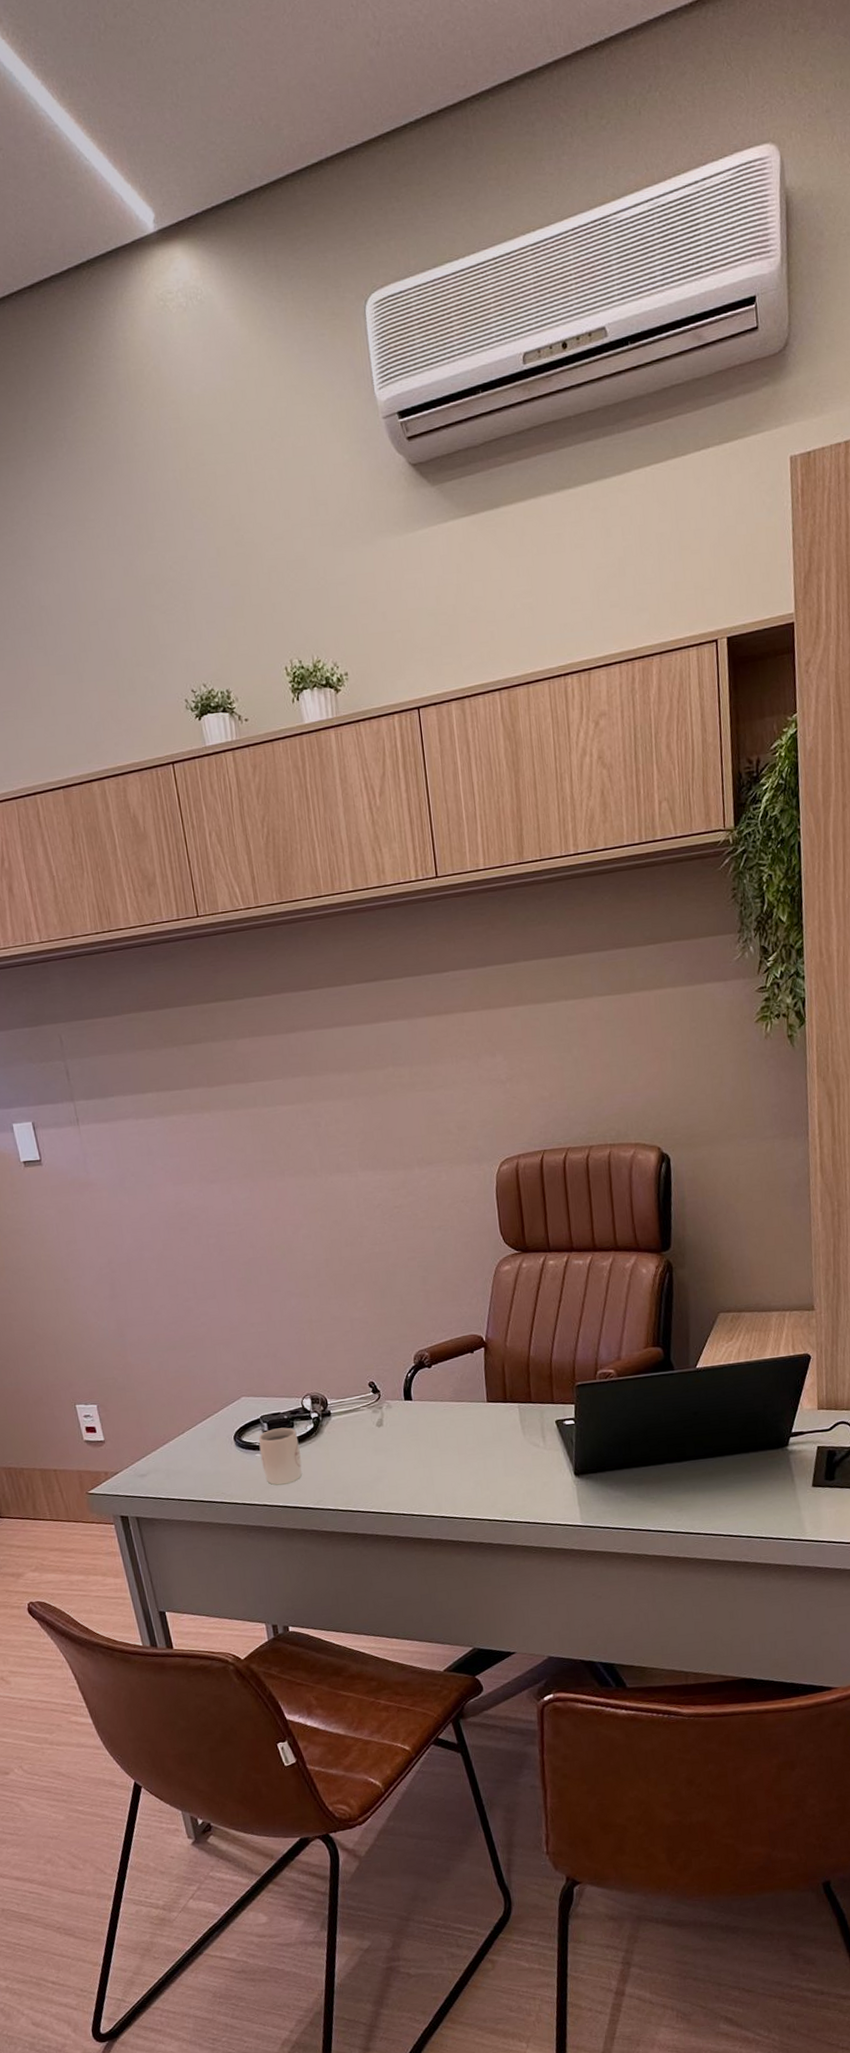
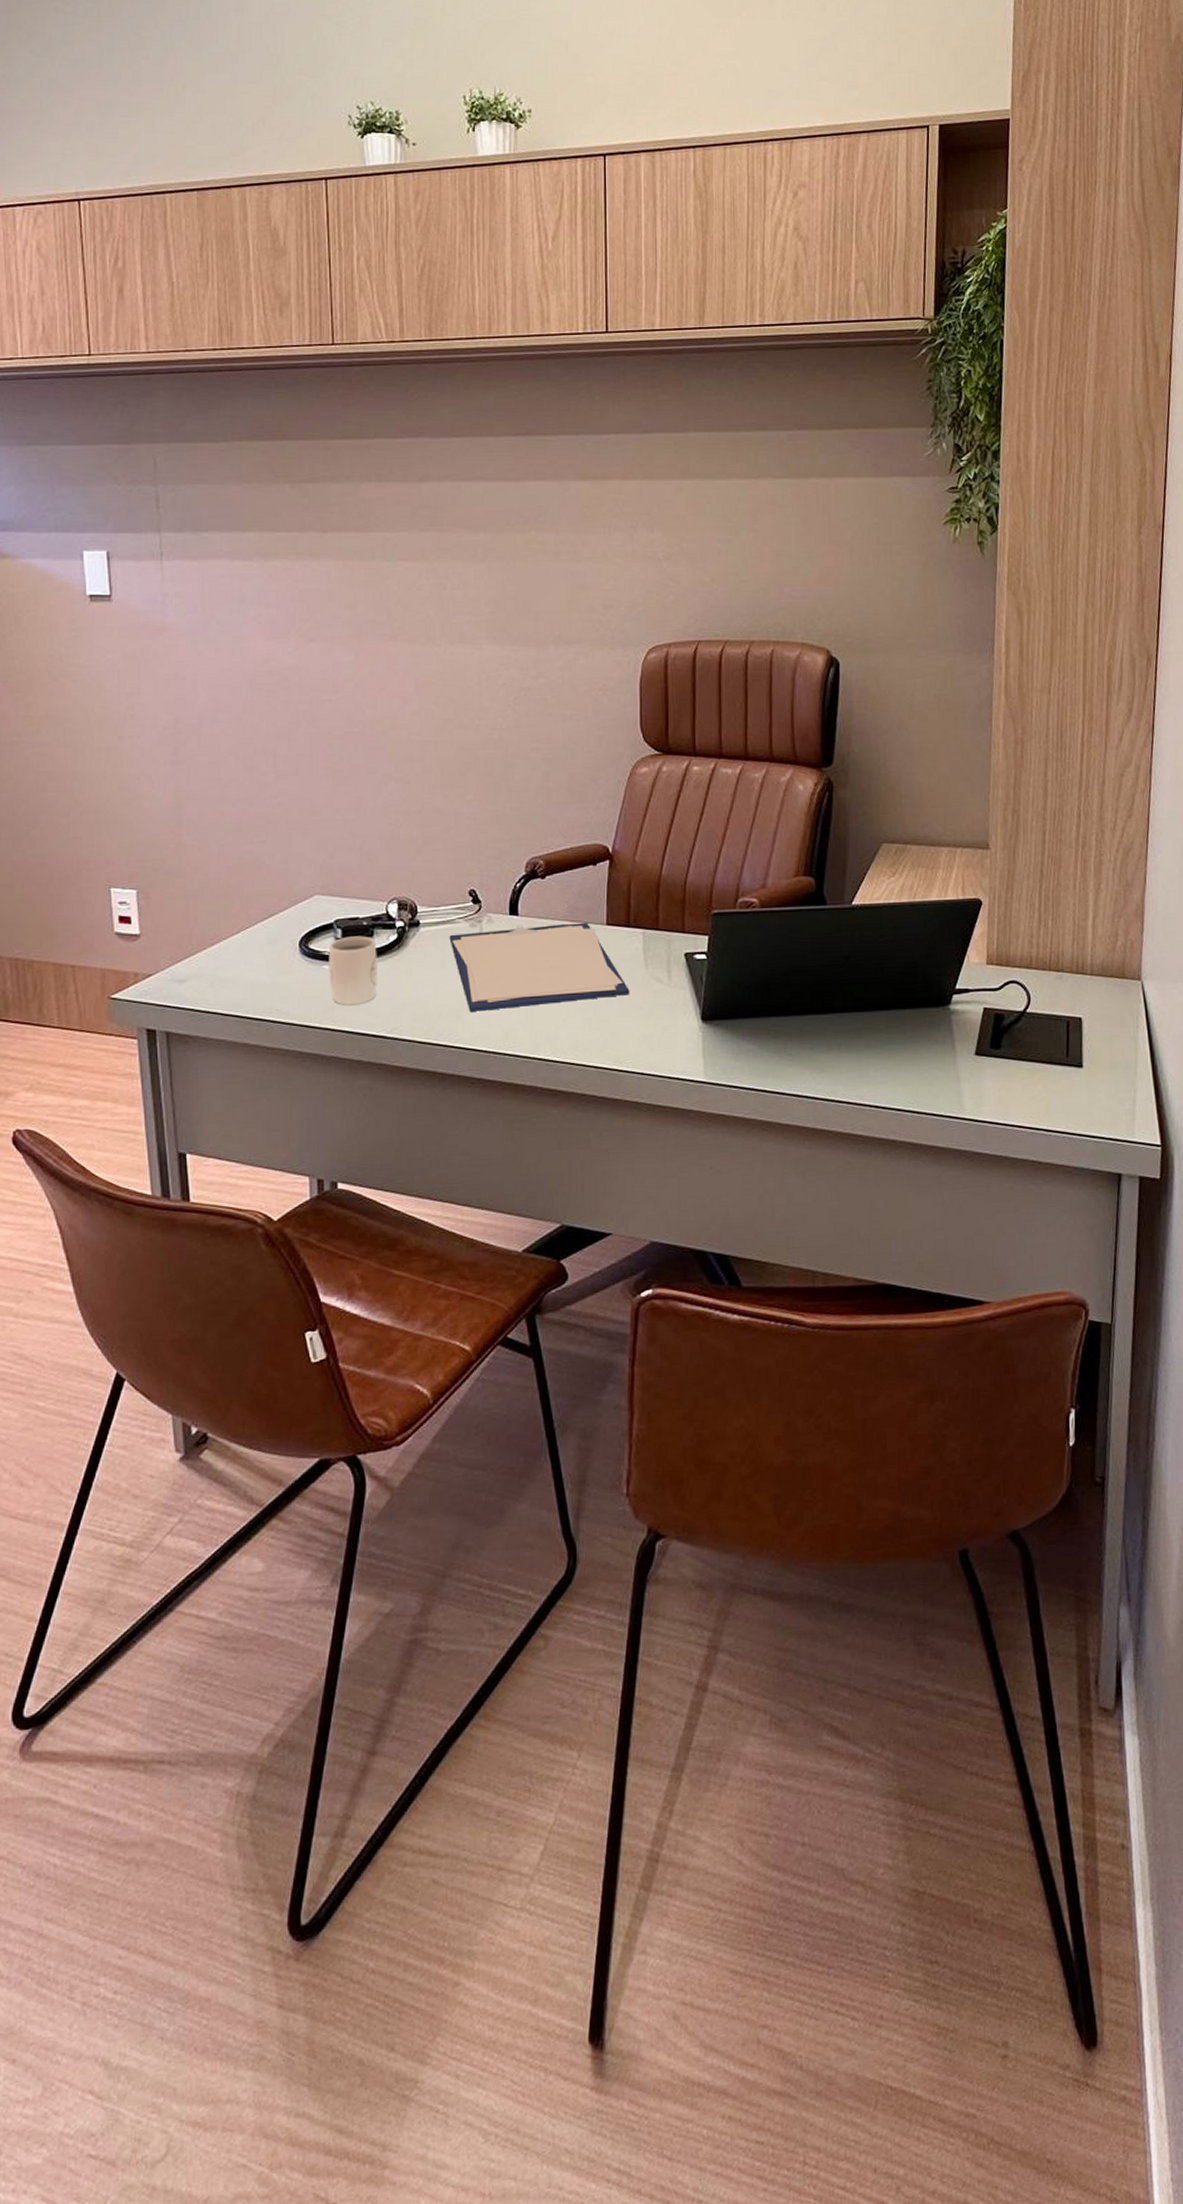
notepad: none [356,1401,512,1482] -> present [449,922,630,1011]

